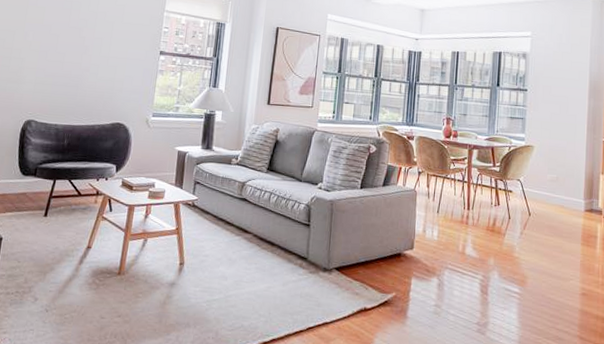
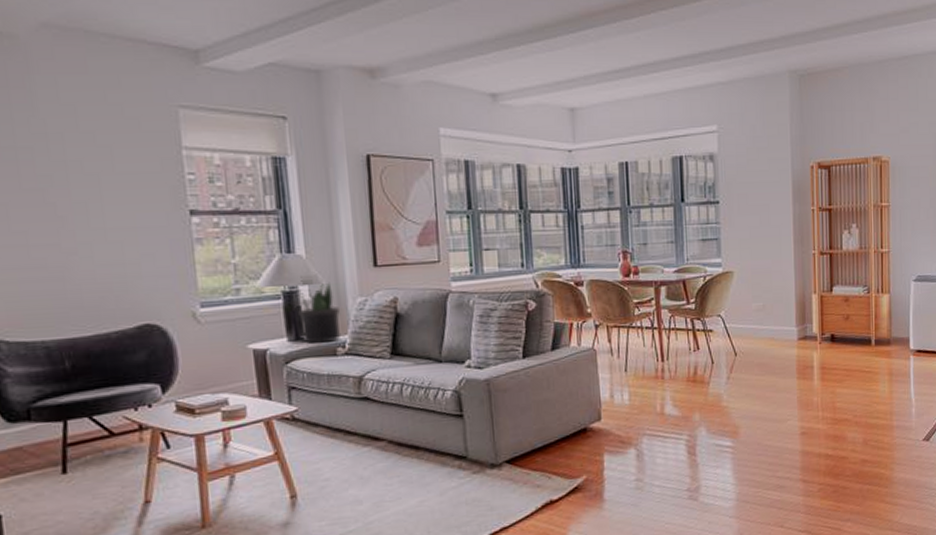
planter: none [211,110,239,154] -> present [296,282,340,344]

